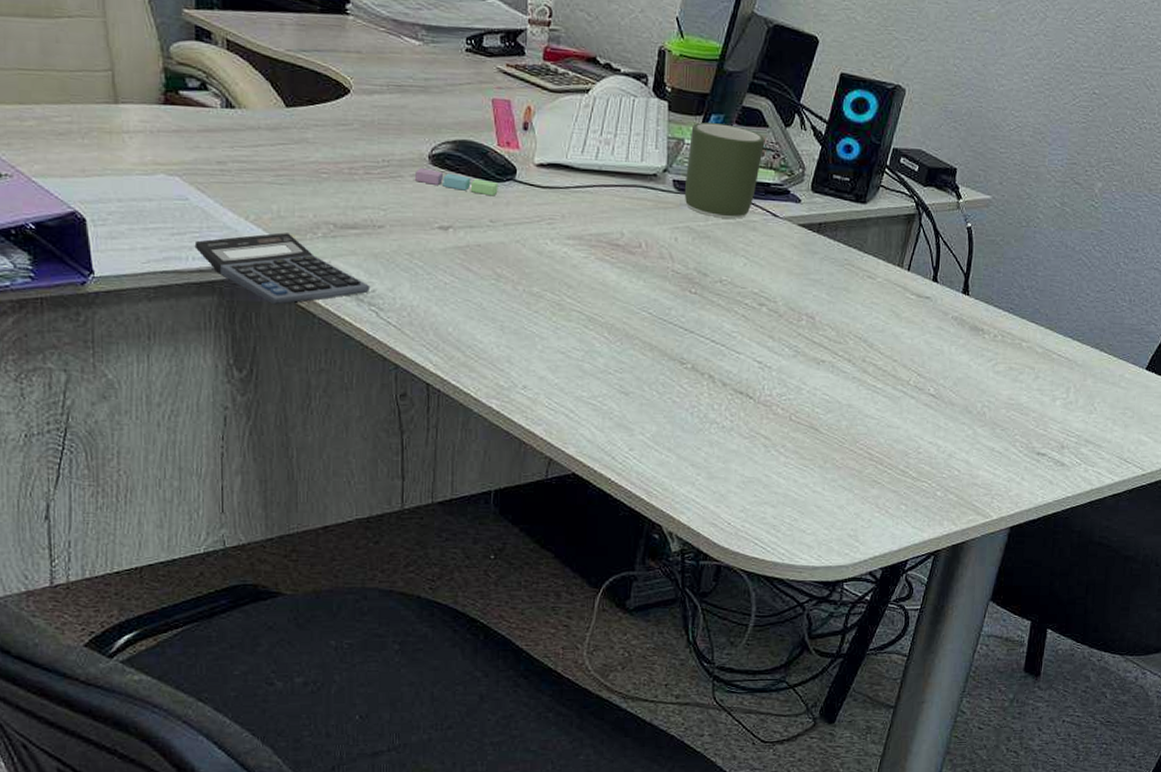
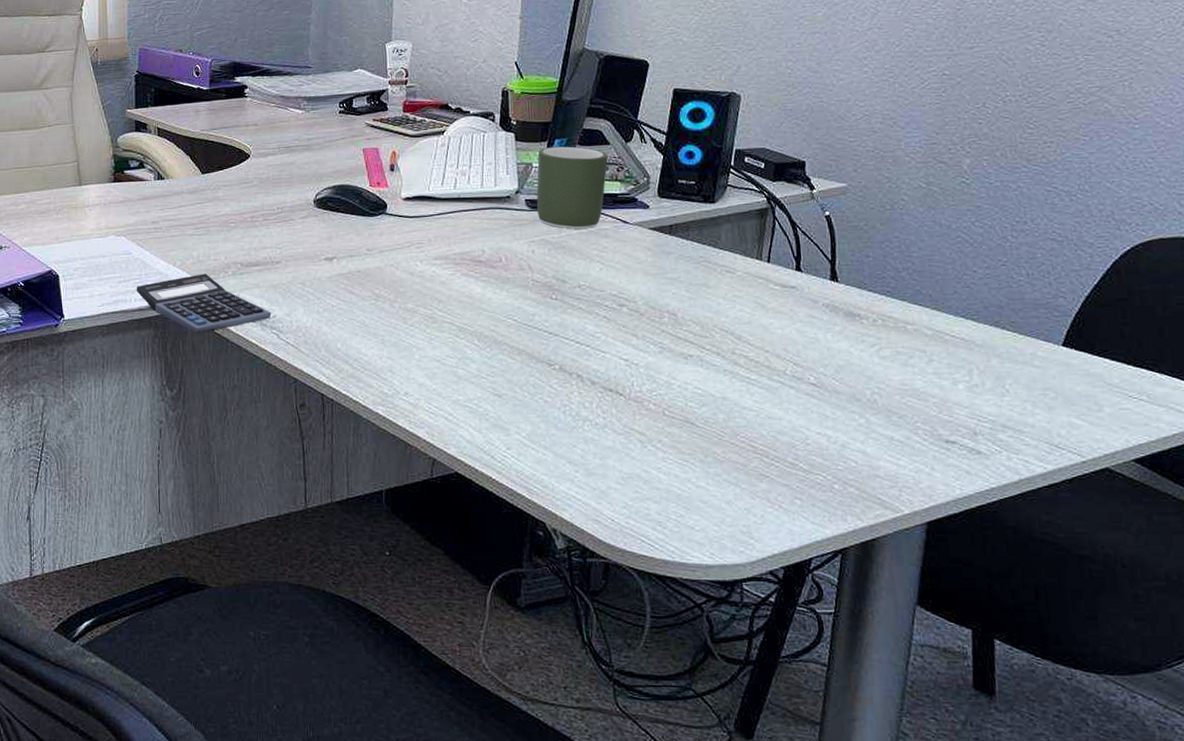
sticky notes: present [415,168,498,196] -> none [304,211,373,229]

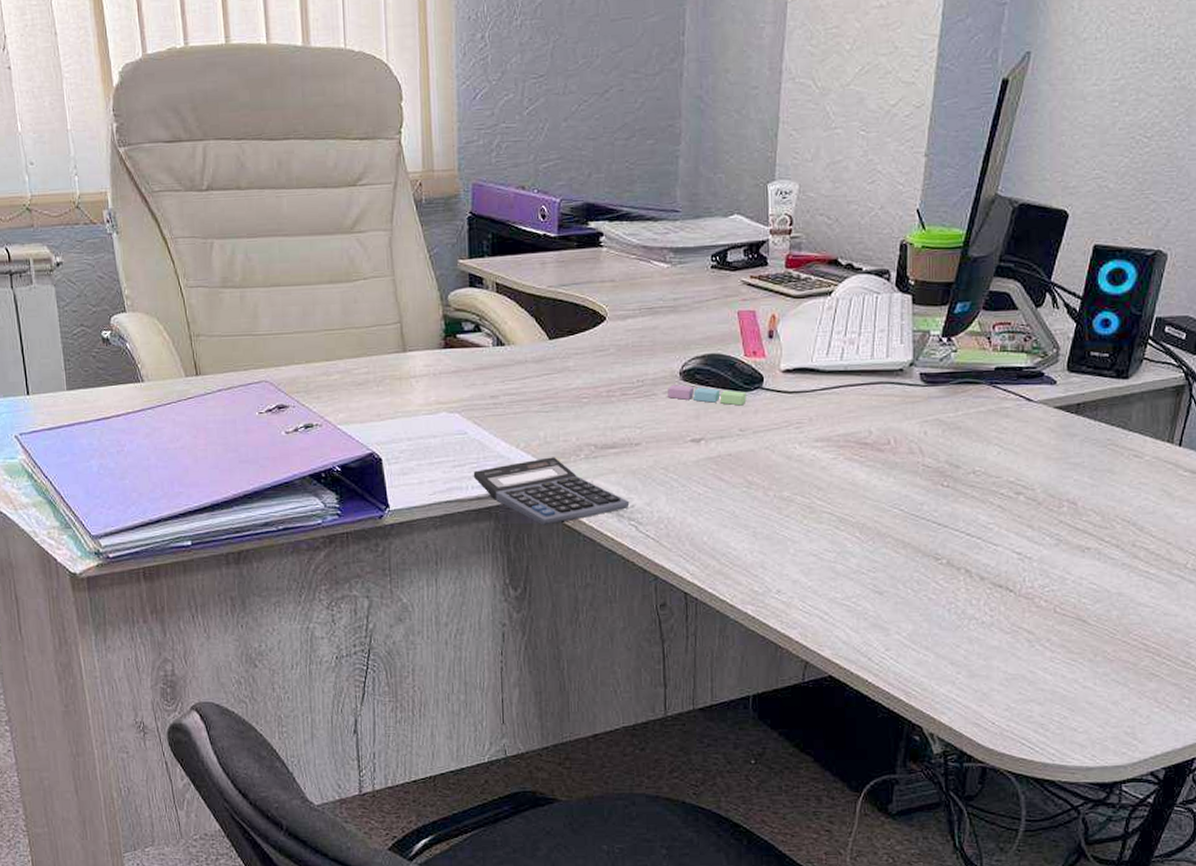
sticky notes: none [304,211,373,229] -> present [668,385,747,406]
mug: present [536,146,608,229] -> none [932,311,1015,408]

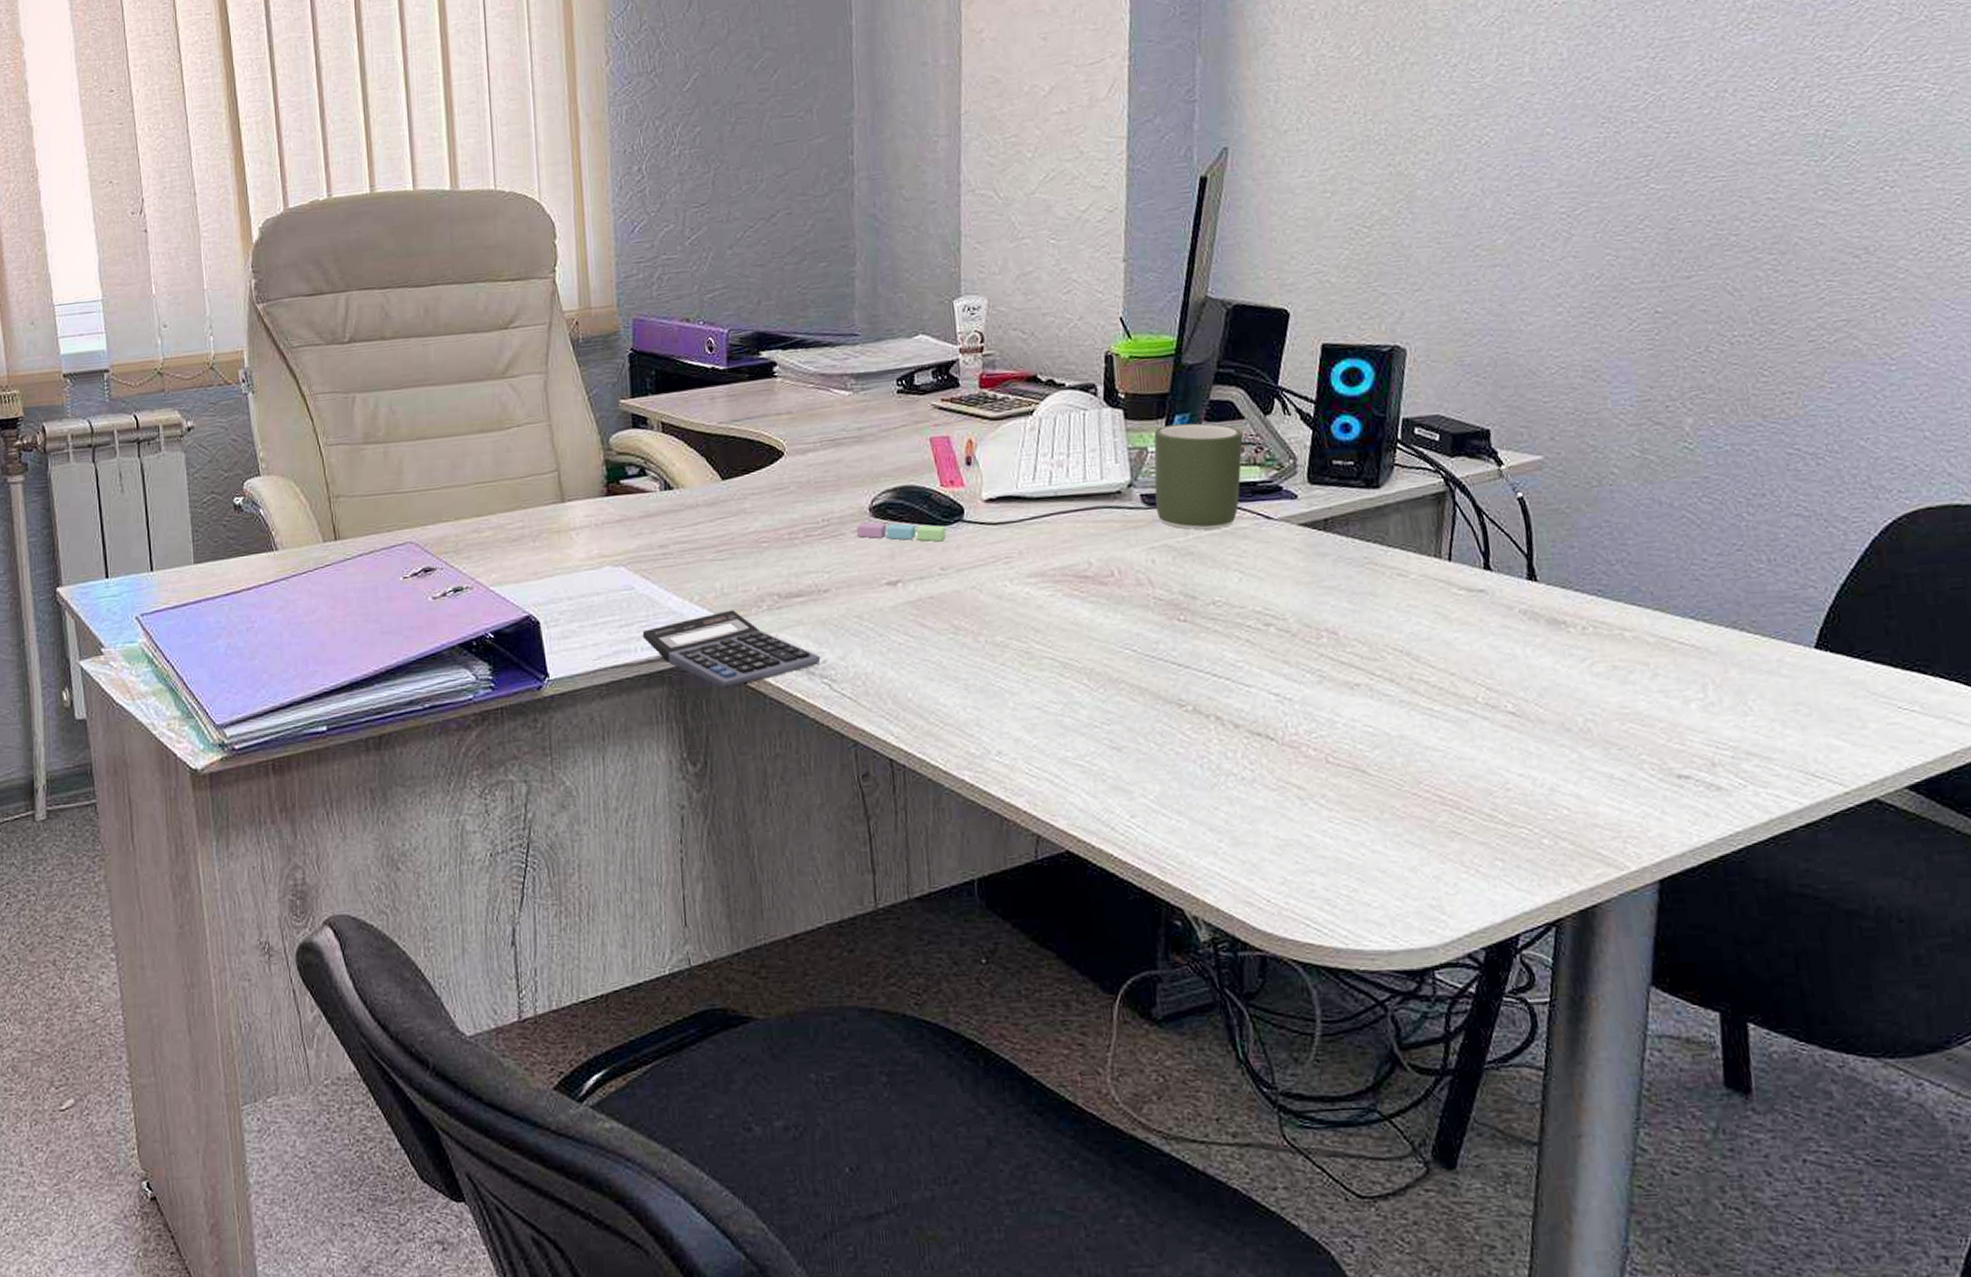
mug: none [932,311,1015,408] -> present [1153,423,1243,530]

